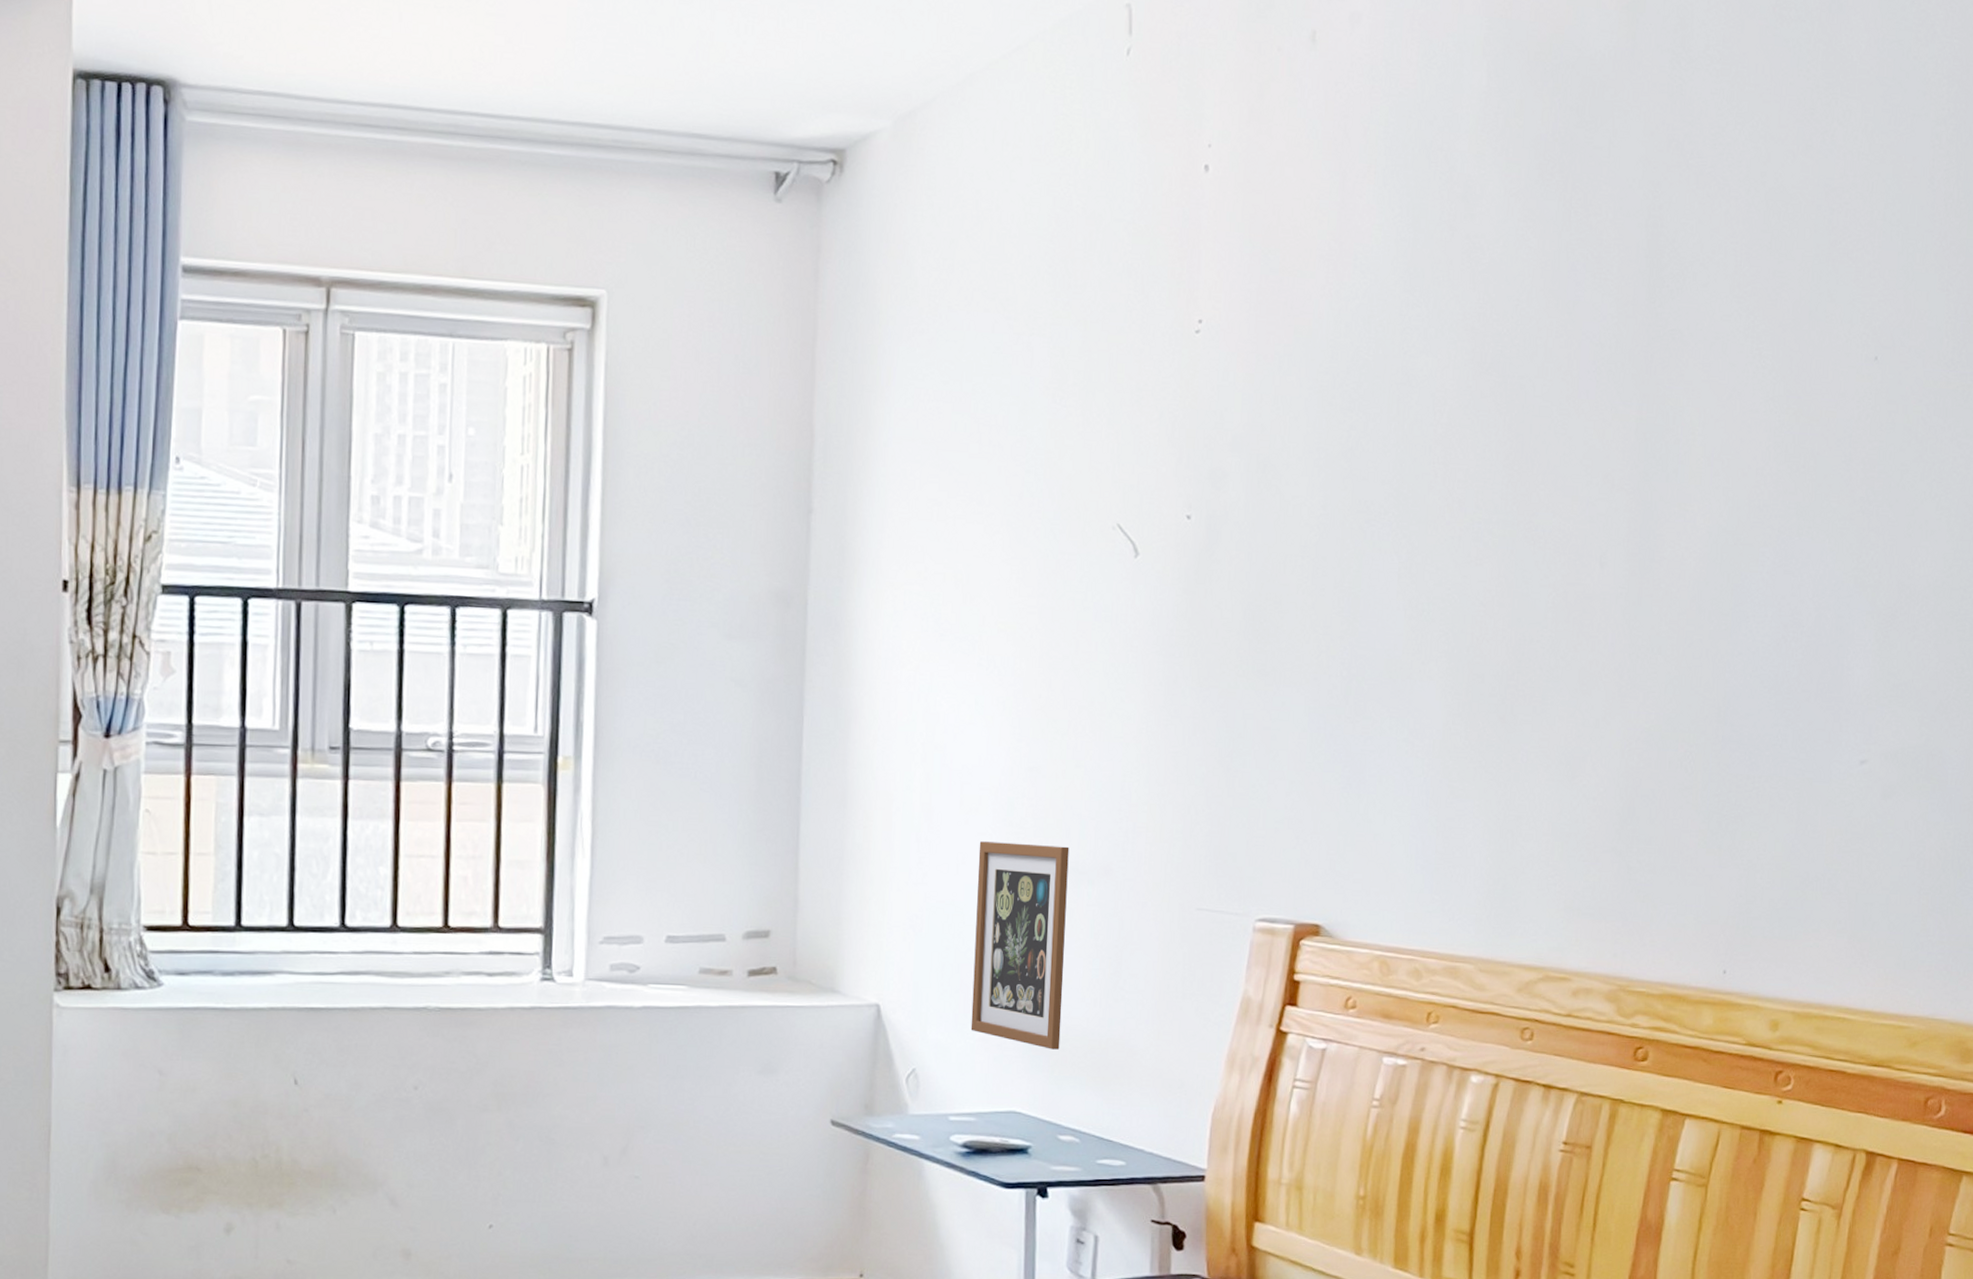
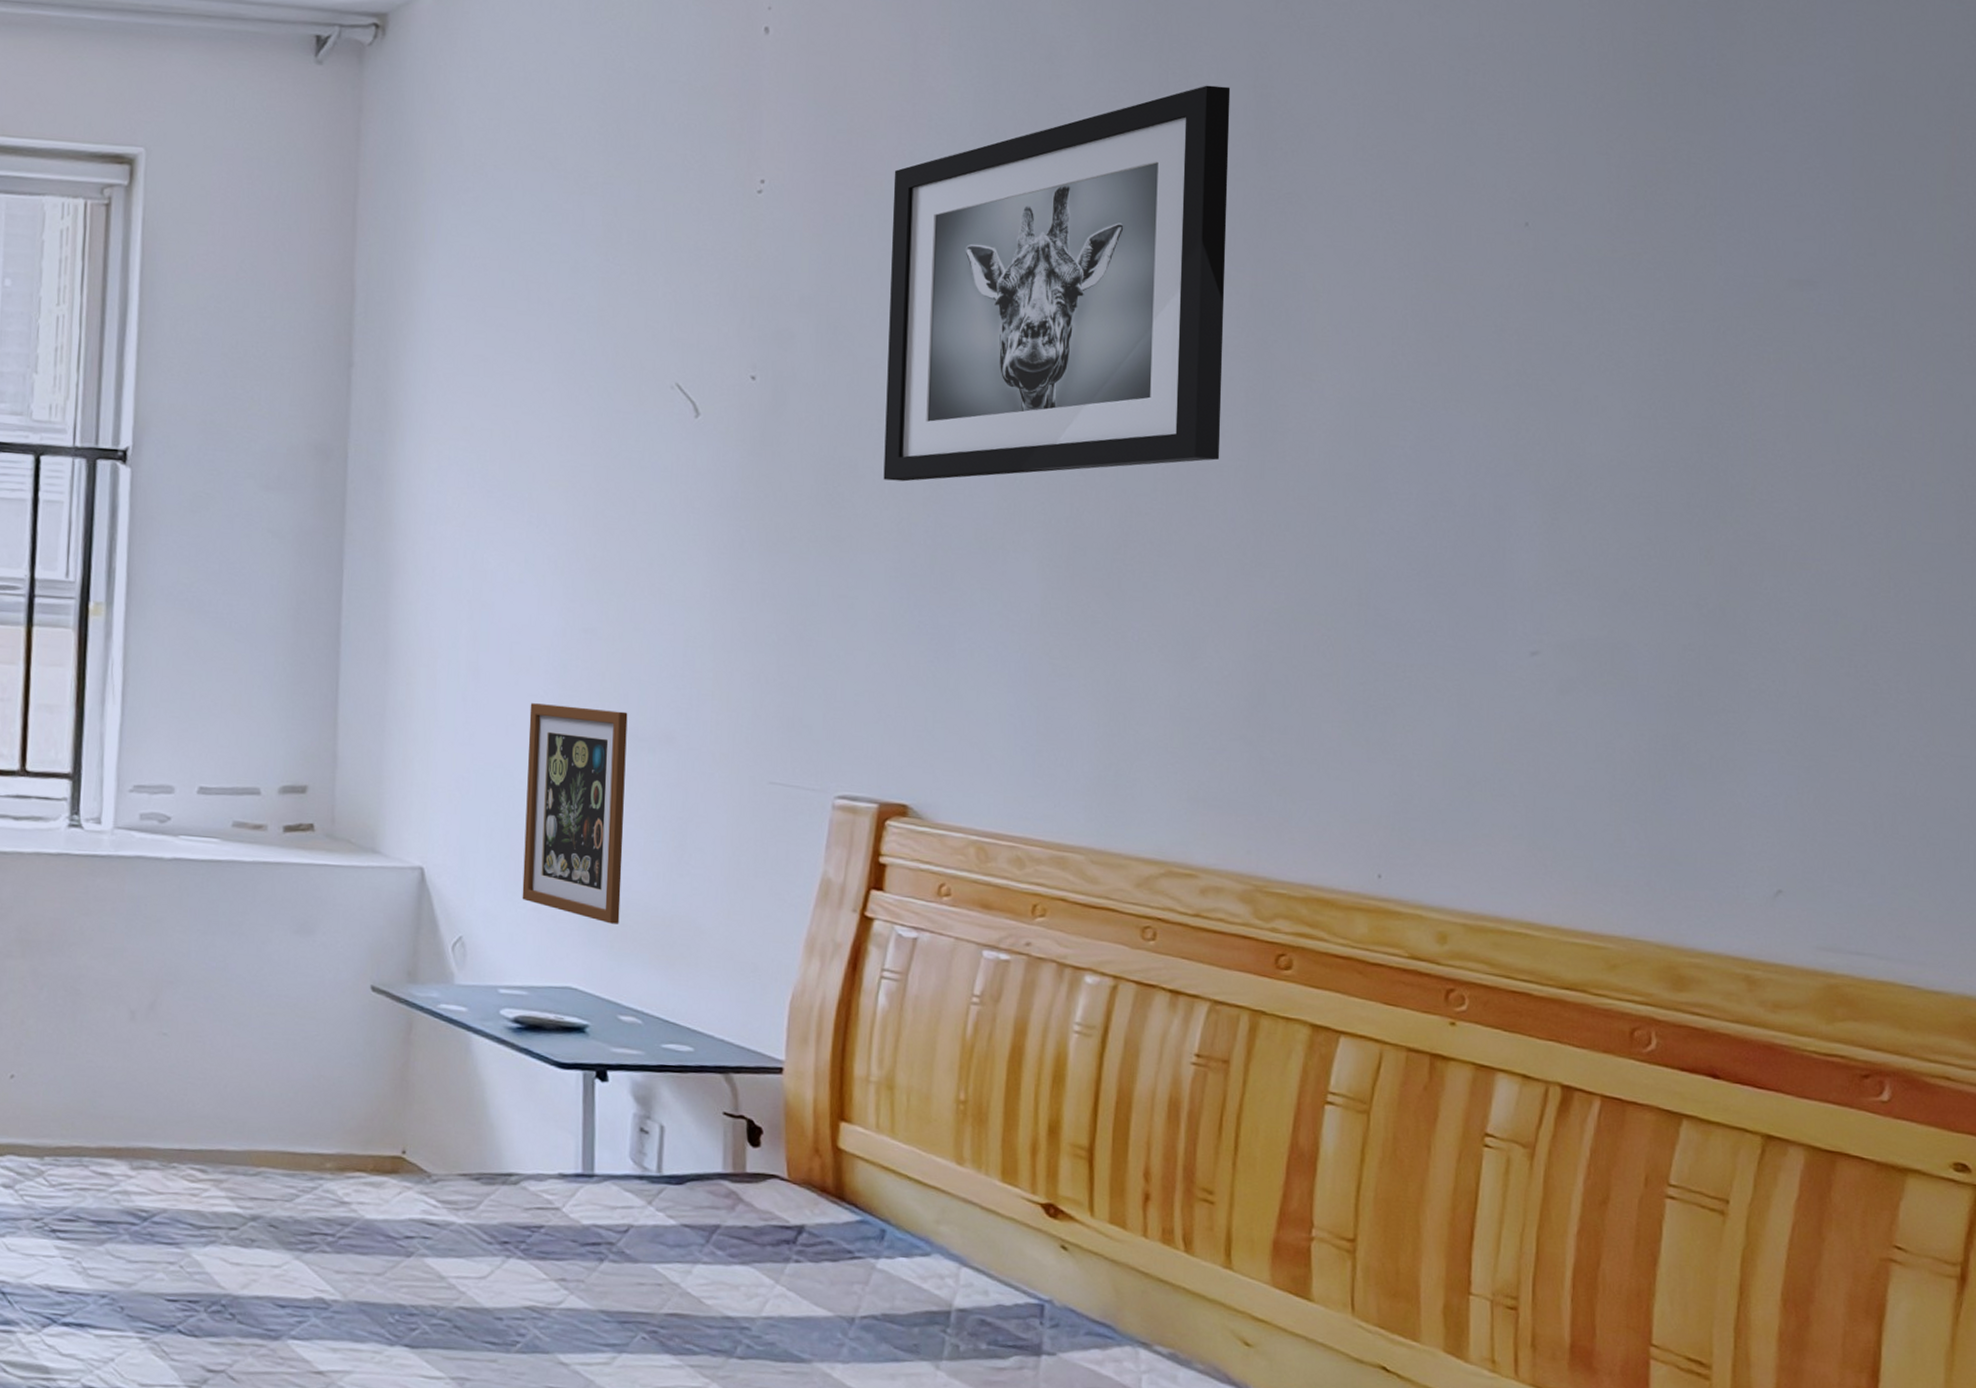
wall art: none [1305,224,1626,616] -> present [883,85,1231,482]

